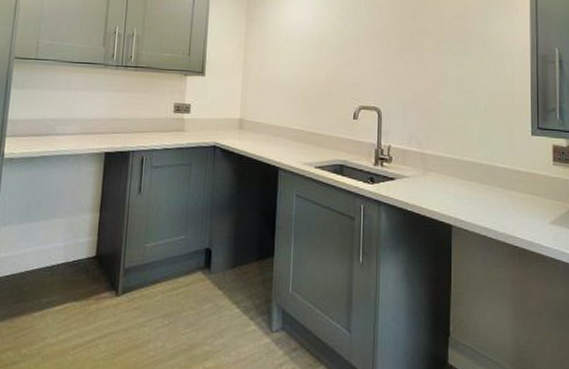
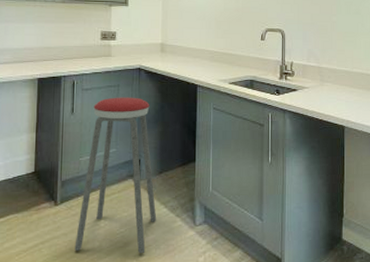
music stool: none [134,177,228,361] -> present [74,97,157,254]

